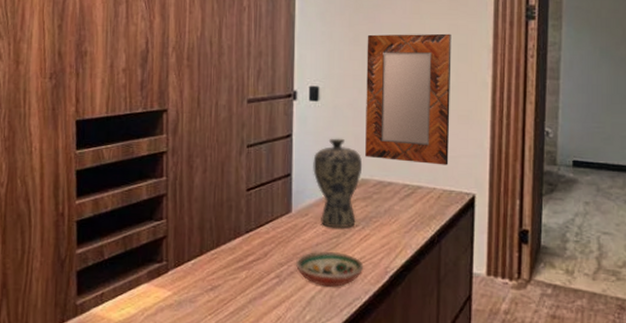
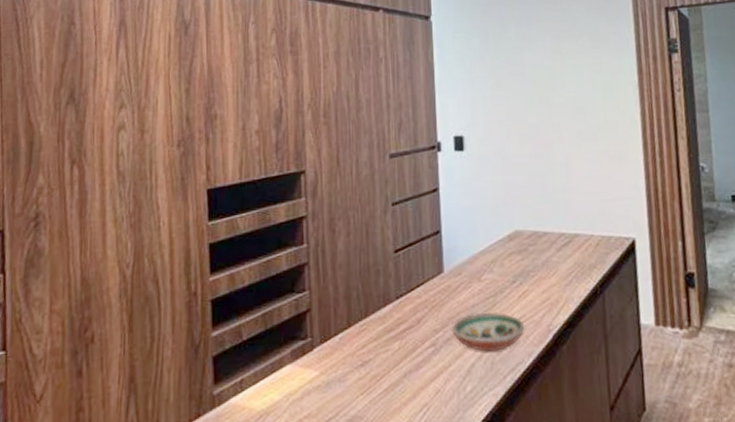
vase: present [313,138,363,228] -> none [463,188,515,287]
home mirror: present [365,33,452,165] -> none [509,72,605,210]

